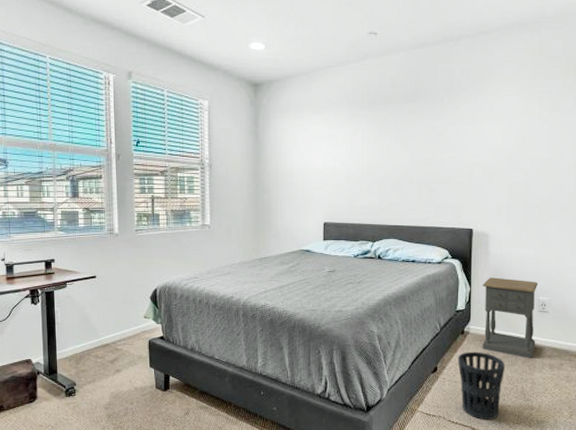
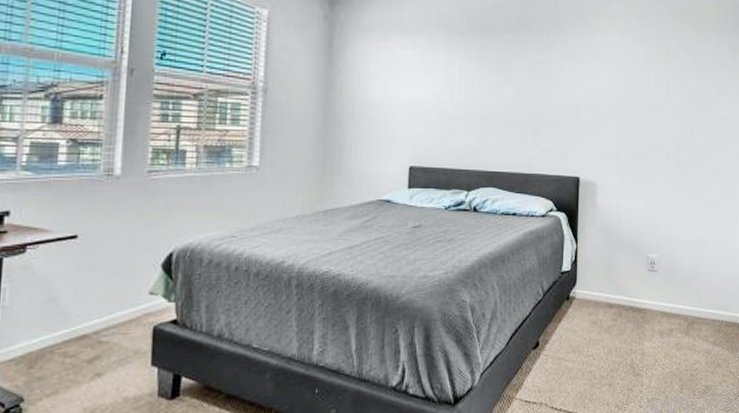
wastebasket: present [457,351,505,420] -> none [562,320,613,403]
nightstand: present [482,277,539,359] -> none [589,232,647,326]

